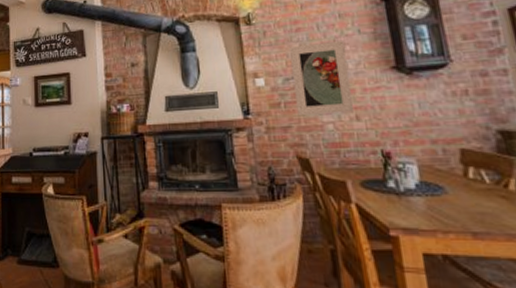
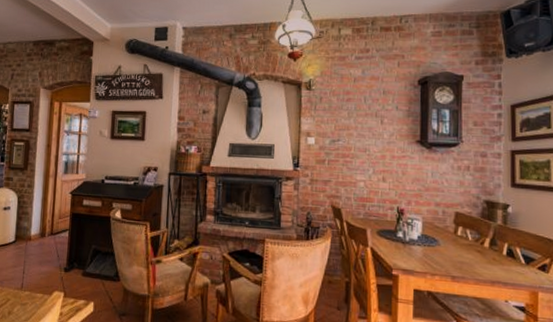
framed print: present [288,41,355,115] -> none [337,113,383,174]

